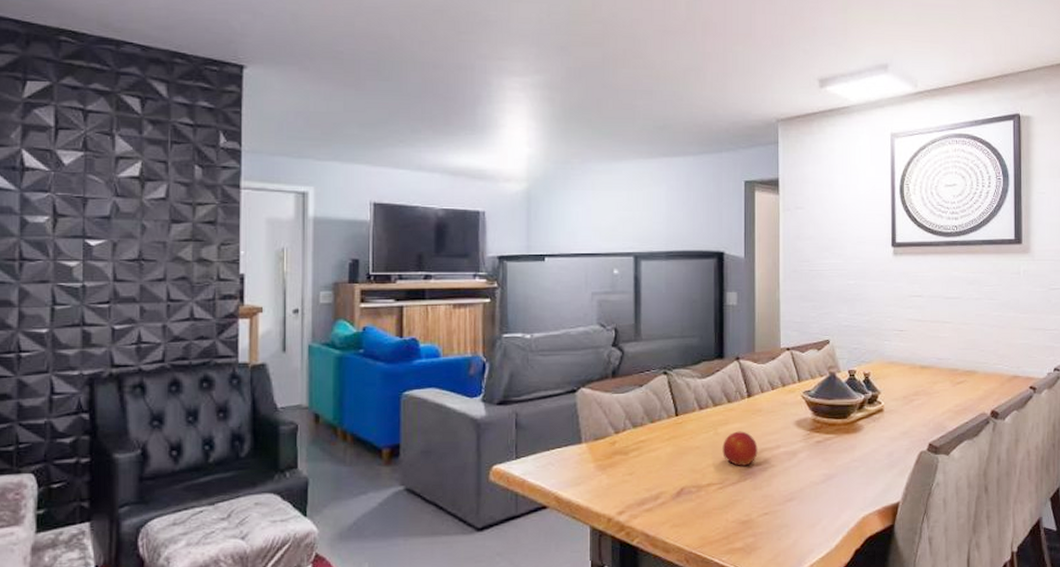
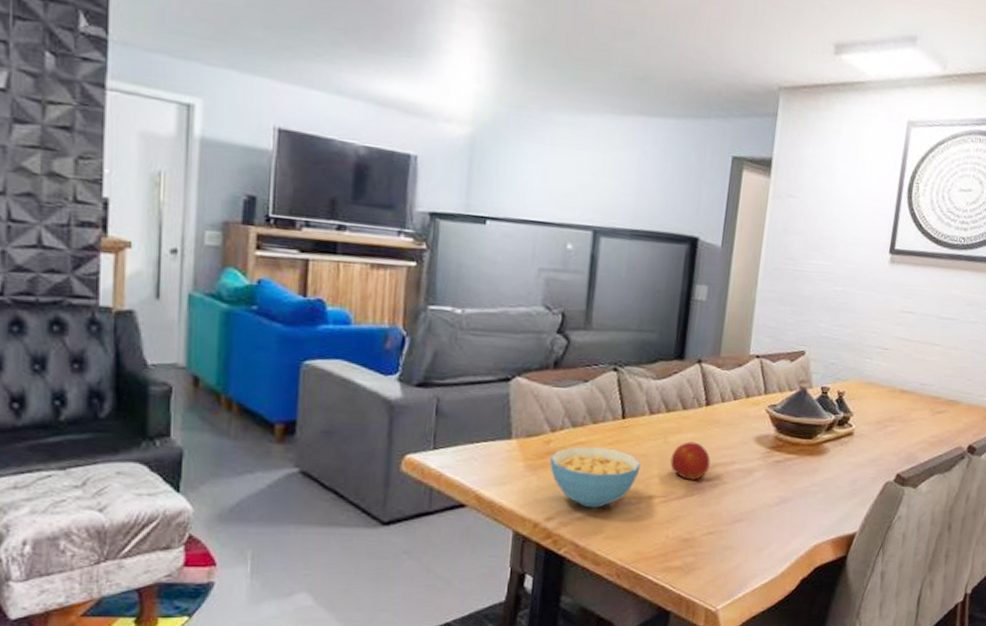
cereal bowl: none [617,443,696,500] -> present [550,446,641,508]

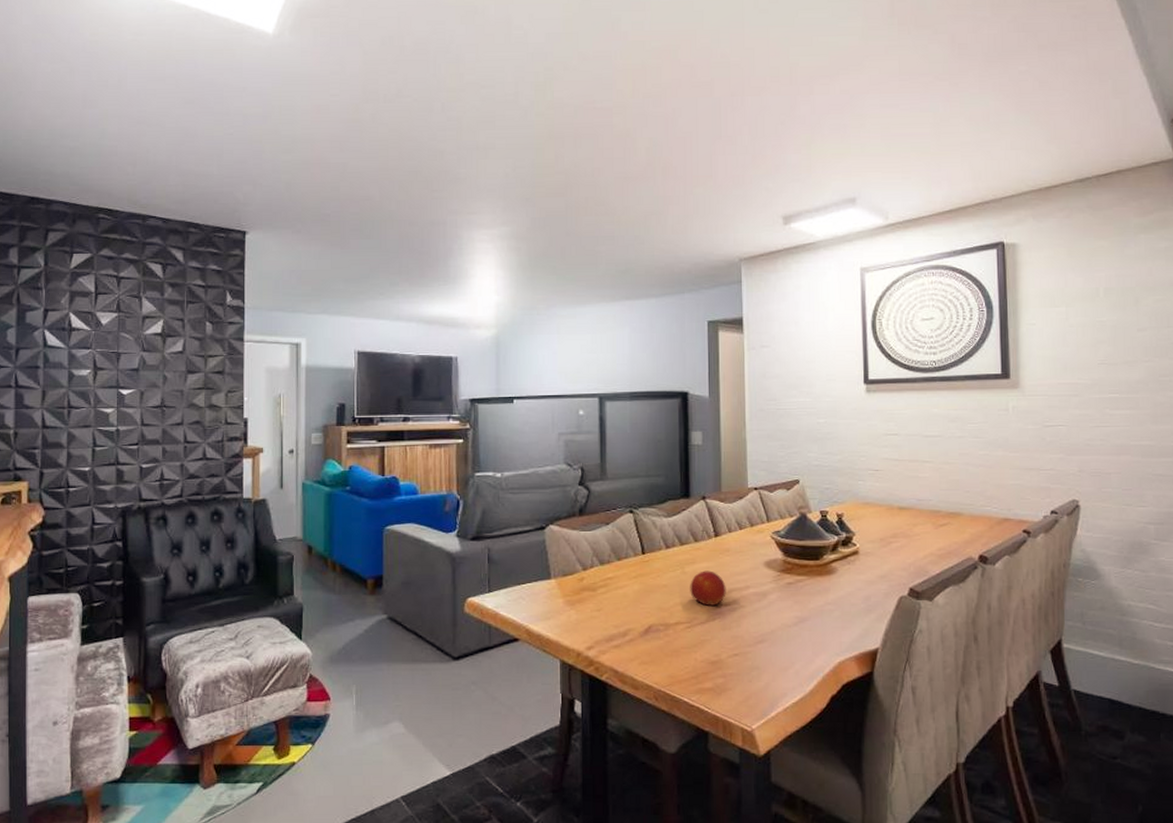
cereal bowl: present [550,446,641,508] -> none [585,581,664,637]

